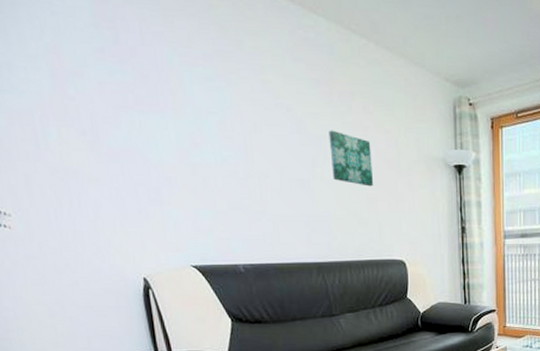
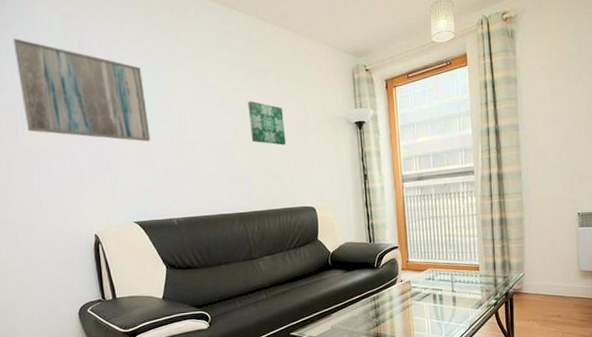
wall art: none [24,22,210,170] -> present [12,38,151,142]

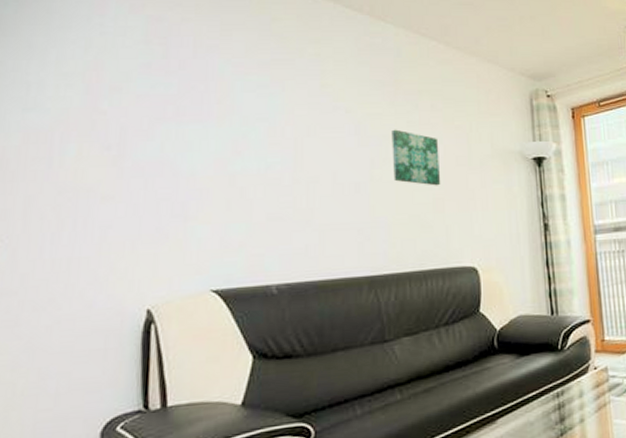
wall art: present [12,38,151,142] -> none [66,43,251,179]

